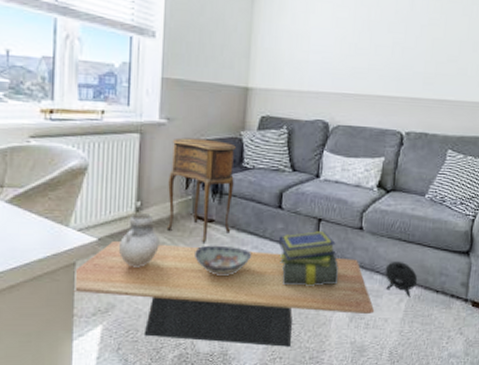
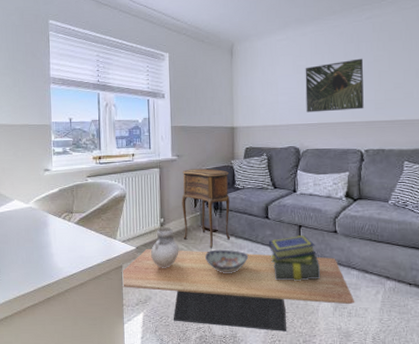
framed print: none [342,19,417,83] -> present [305,58,364,113]
speaker: present [385,261,418,297] -> none [360,258,391,290]

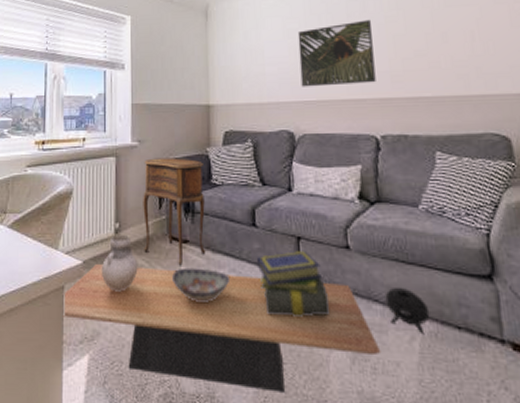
speaker: none [360,258,391,290] -> present [385,286,430,335]

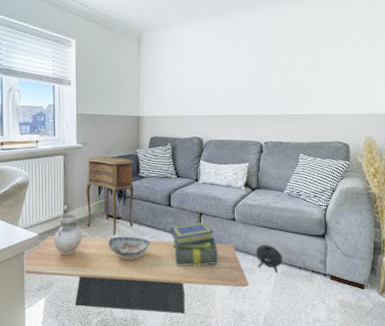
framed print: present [297,19,376,87] -> none [210,54,267,105]

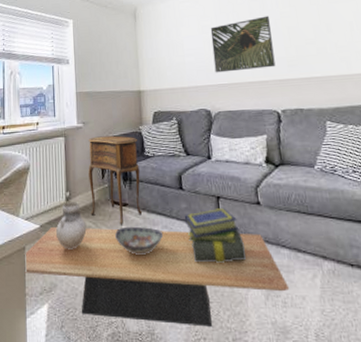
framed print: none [210,54,267,105] -> present [210,15,276,73]
speaker: present [256,244,283,273] -> none [290,234,328,272]

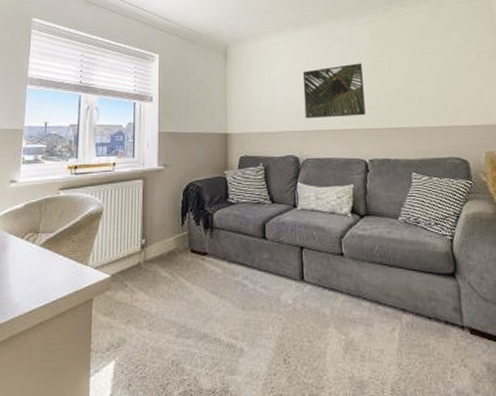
coffee table: present [24,227,290,327] -> none [90,277,369,383]
vase: present [56,202,87,250] -> none [129,250,162,301]
side table: present [88,135,143,225] -> none [167,180,223,276]
decorative bowl: present [115,226,164,255] -> none [193,277,244,307]
stack of books: present [184,207,247,263] -> none [266,258,328,316]

